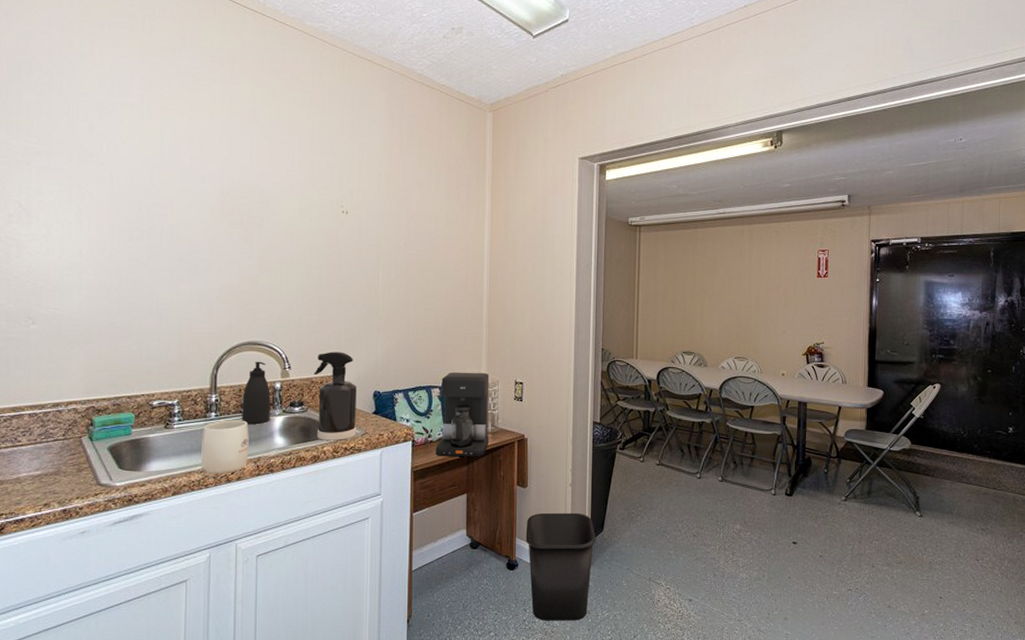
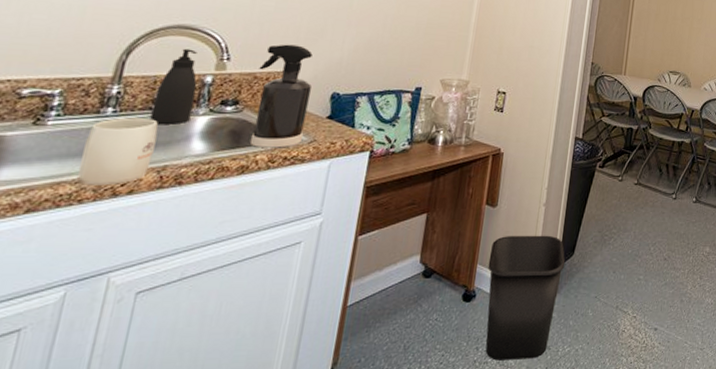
coffee maker: present [435,372,490,457] -> none [396,76,470,172]

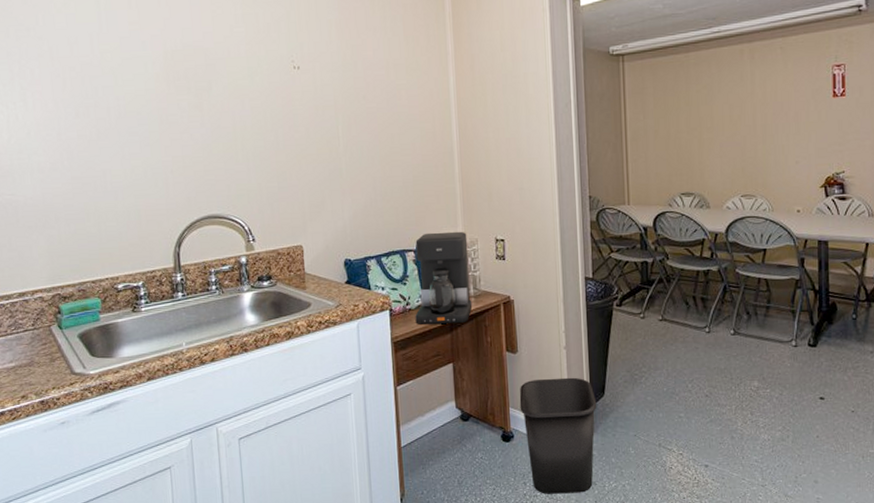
mug: present [77,117,159,186] -> none [170,298,221,357]
soap dispenser: present [150,48,197,124] -> none [208,235,239,302]
spray bottle: present [249,44,313,148] -> none [279,219,330,315]
coffee maker: none [396,76,470,172] -> present [415,231,473,326]

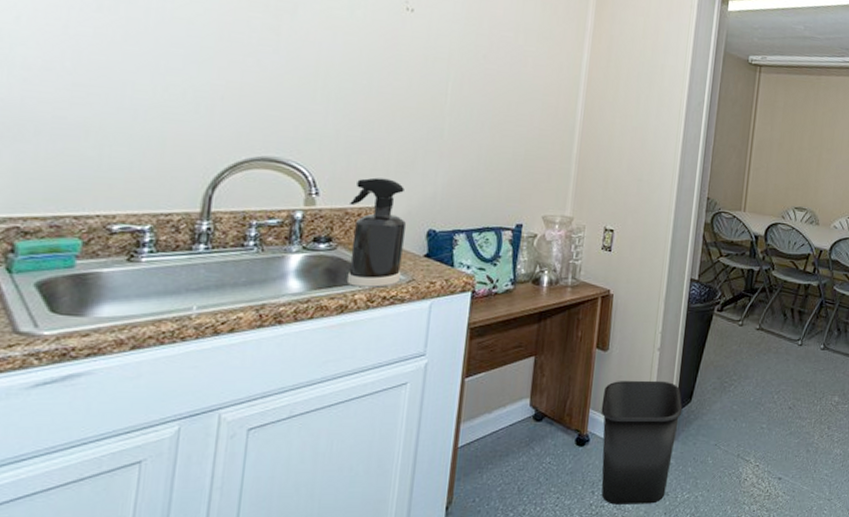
spray bottle: none [279,219,330,315] -> present [346,177,407,287]
coffee maker: present [415,231,473,326] -> none [500,212,575,314]

